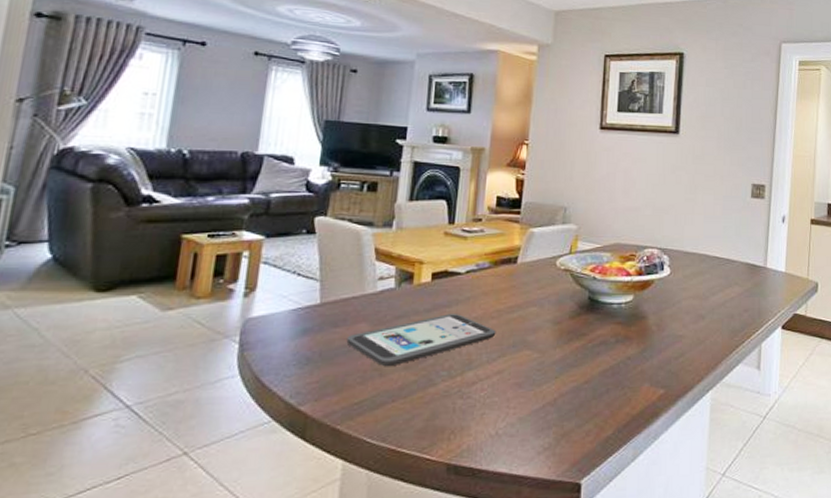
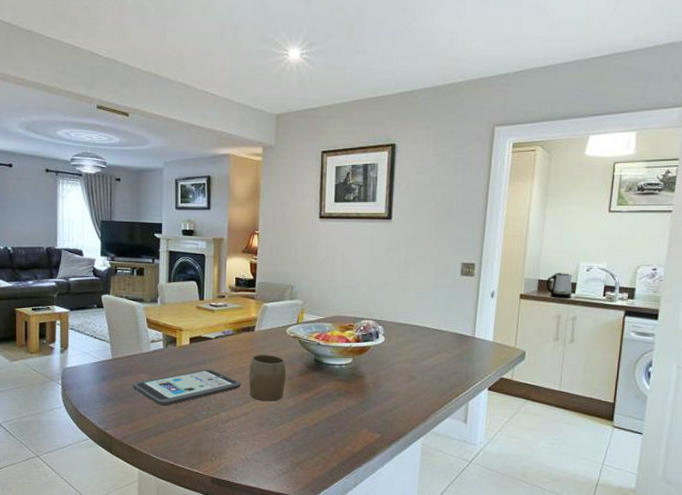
mug: none [505,293,554,354] -> present [249,355,286,401]

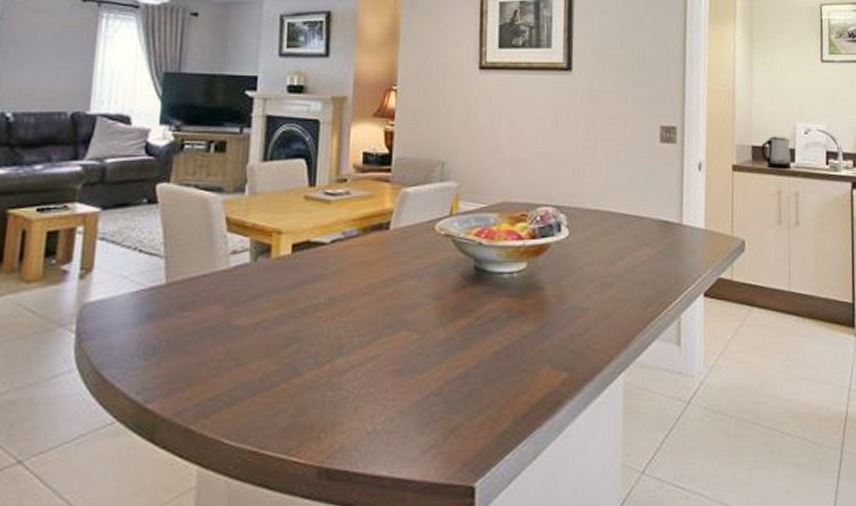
tablet: present [133,369,242,406] -> none [197,291,369,356]
mug: present [249,355,286,401] -> none [380,263,435,336]

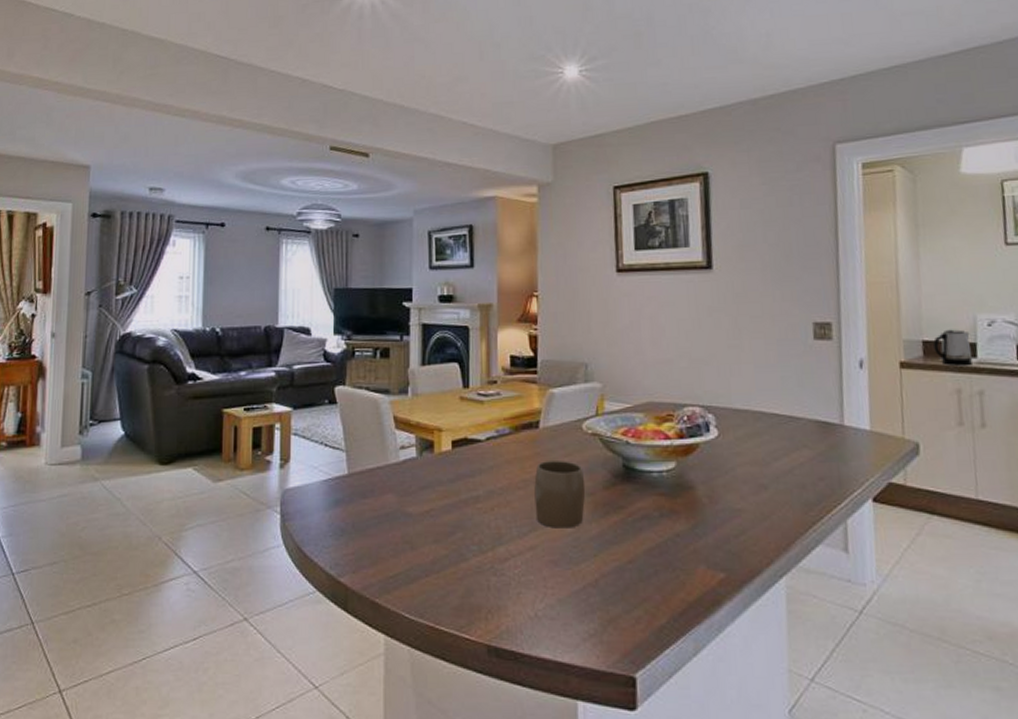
mug: none [380,263,435,336] -> present [534,461,586,529]

